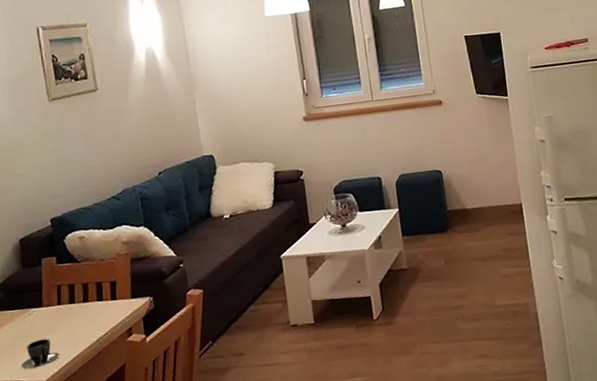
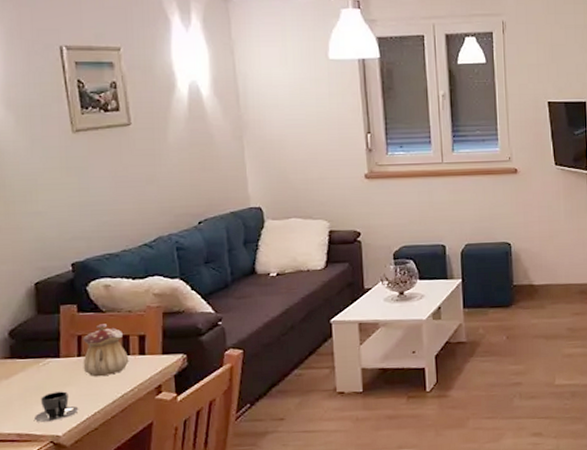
teapot: none [62,272,103,324] -> present [83,323,129,377]

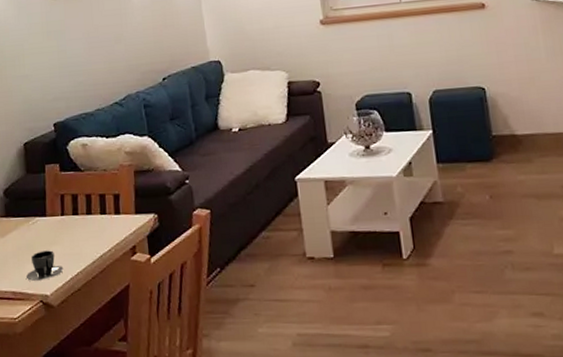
teapot: present [83,323,129,377] -> none [65,182,106,237]

